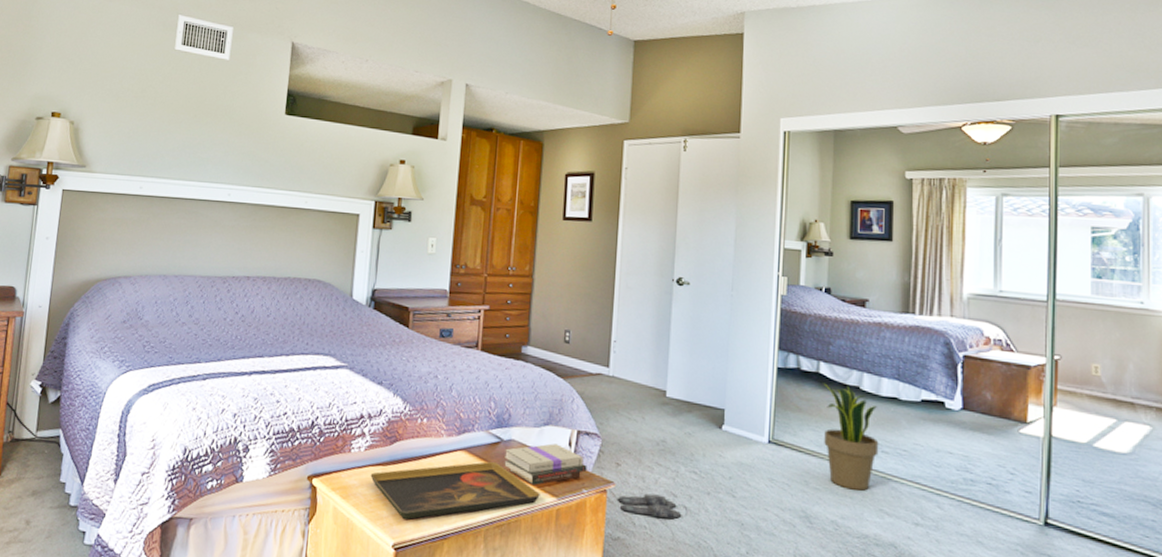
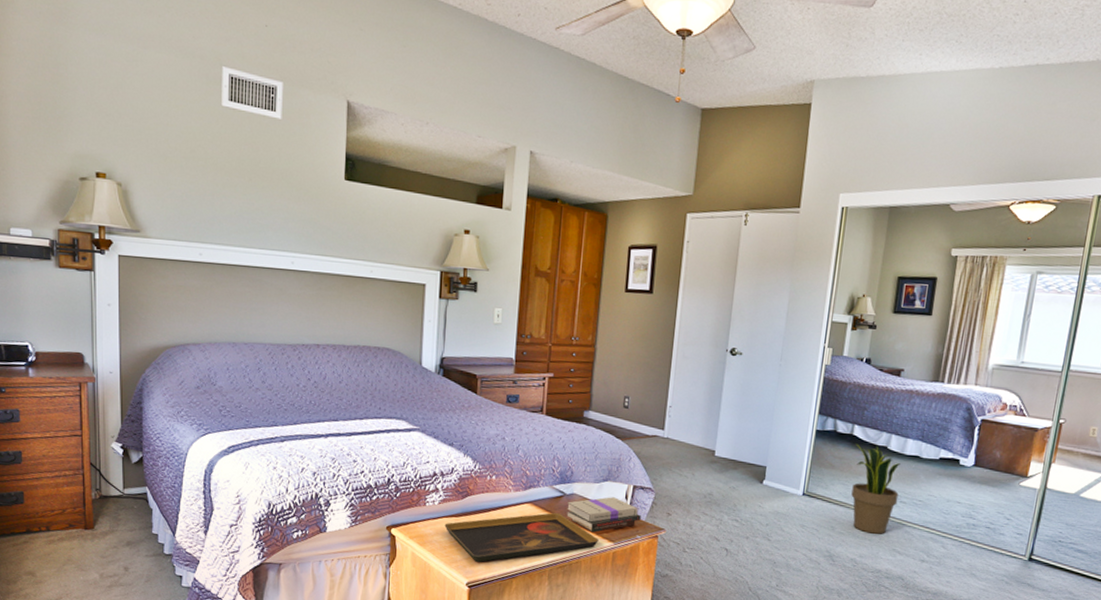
slippers: present [618,493,681,520] -> none [668,538,722,560]

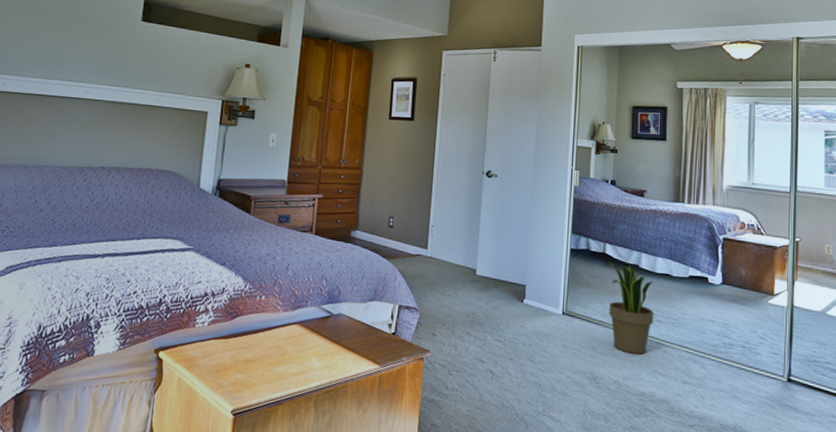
decorative tray: present [444,512,599,563] -> none [212,333,365,388]
books: present [567,497,641,533] -> none [334,317,407,355]

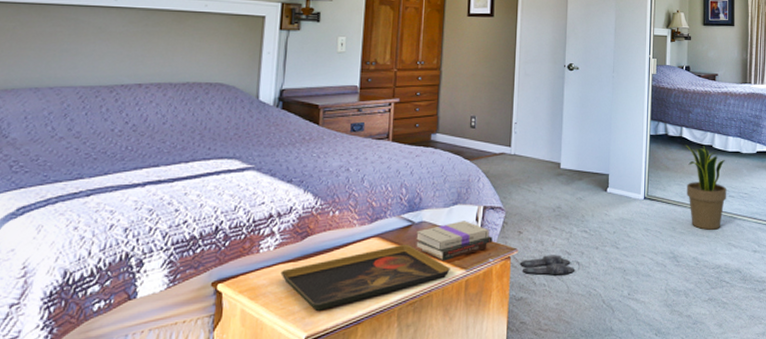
decorative tray: none [212,333,365,388] -> present [280,244,450,312]
books: none [334,317,407,355] -> present [416,221,493,261]
slippers: none [433,360,487,383] -> present [521,255,574,276]

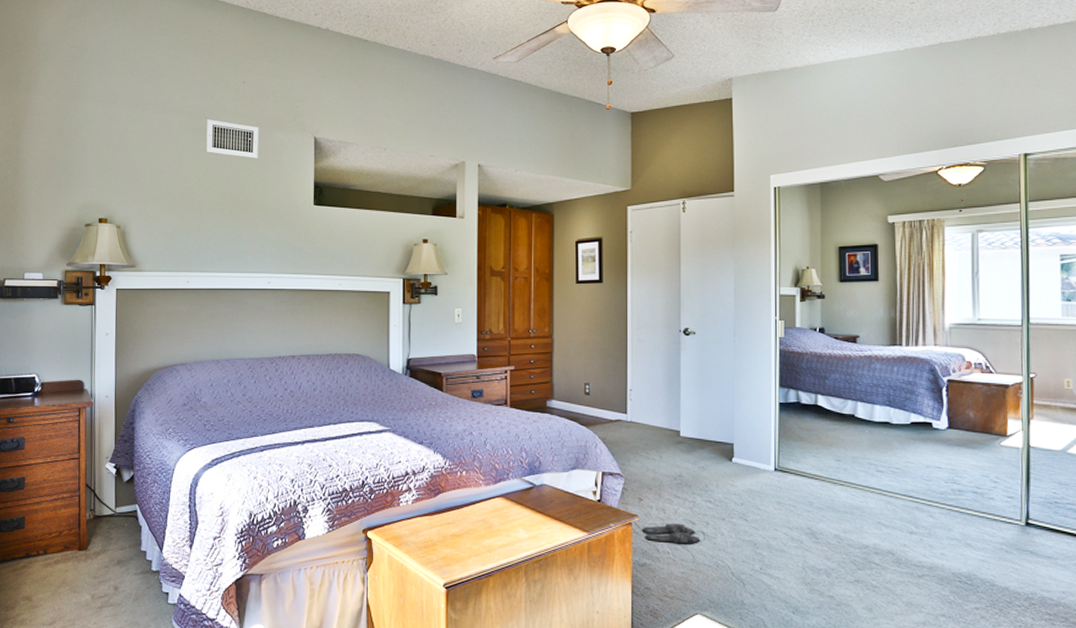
decorative tray: present [280,244,450,312] -> none [419,504,572,562]
books: present [416,221,493,261] -> none [538,485,613,523]
potted plant: present [685,145,727,230] -> none [821,413,874,507]

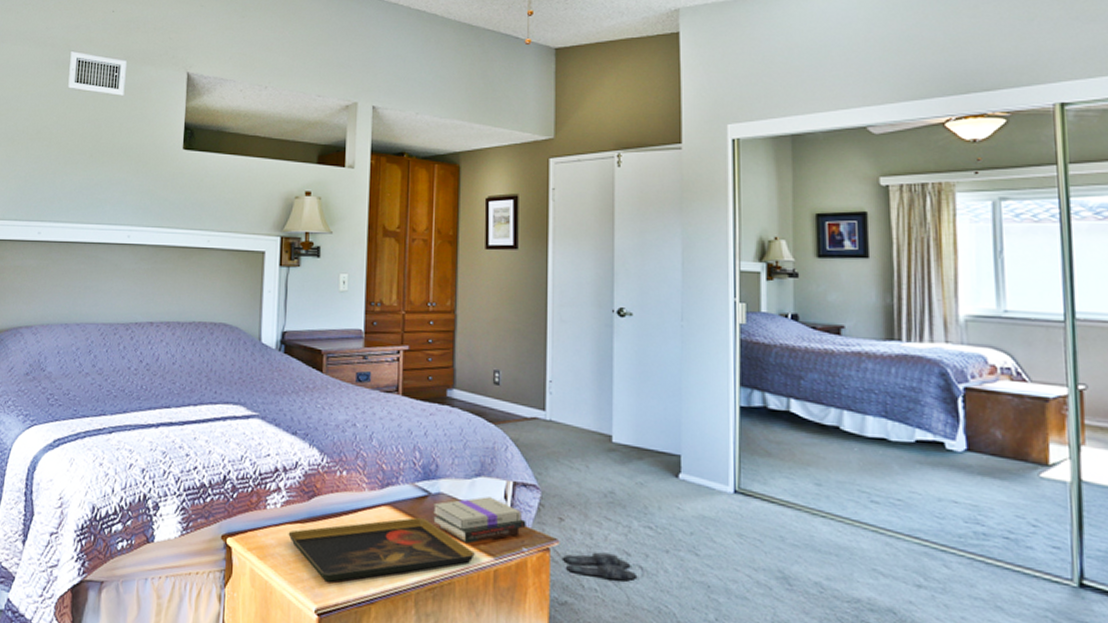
decorative tray: none [419,504,572,562] -> present [288,517,475,583]
books: none [538,485,613,523] -> present [433,496,526,544]

